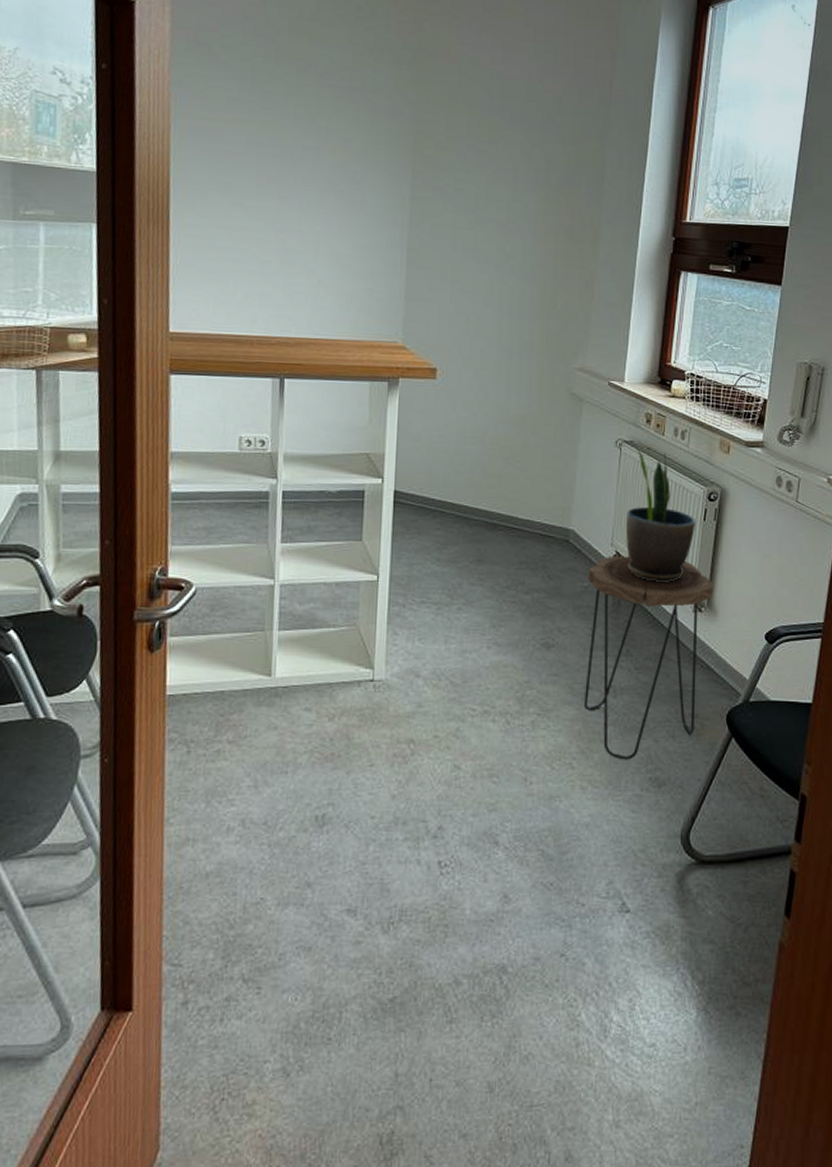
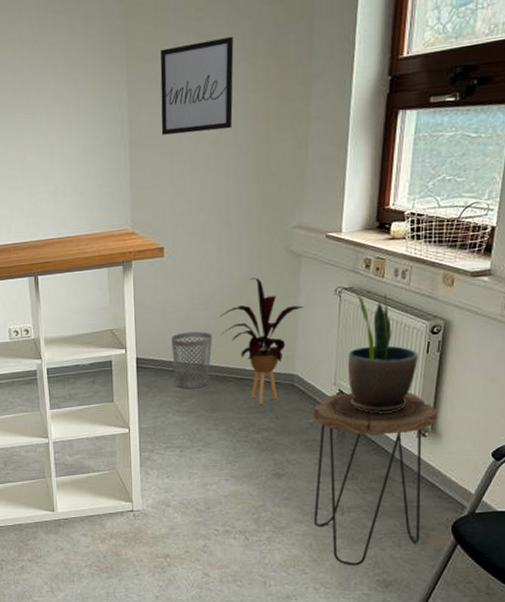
wastebasket: none [436,467,484,535] -> present [171,331,213,389]
wall art: none [444,162,526,256] -> present [160,36,234,135]
house plant: none [492,416,584,560] -> present [220,277,304,405]

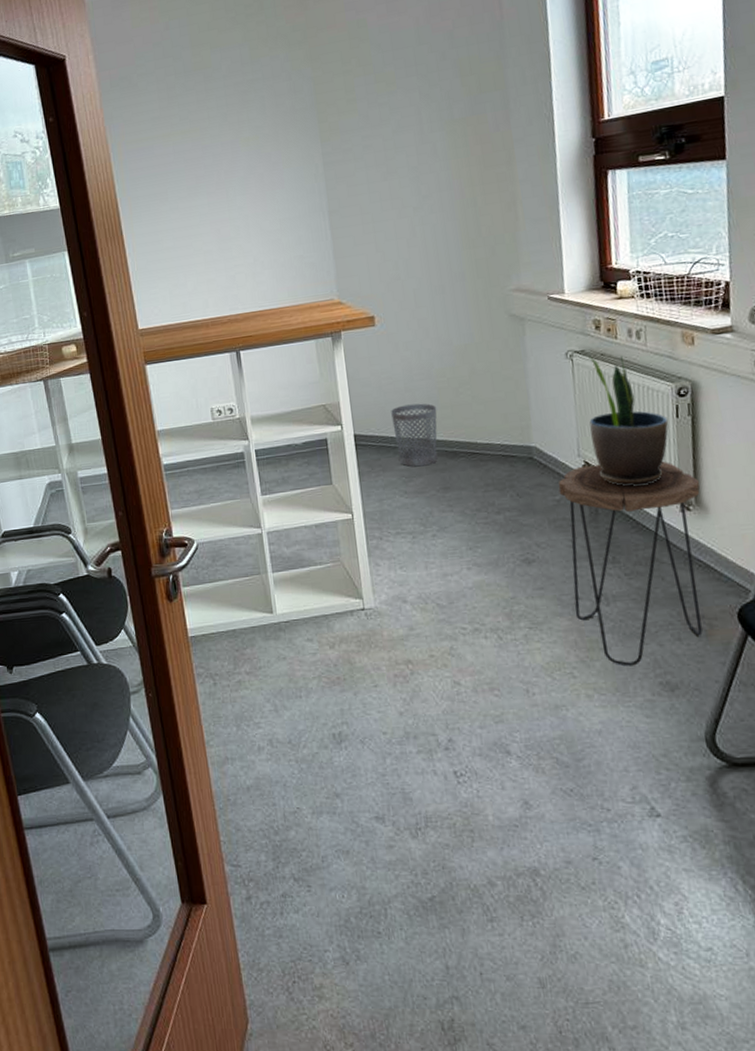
wall art: present [160,36,234,135] -> none [354,107,435,204]
house plant: present [220,277,304,405] -> none [442,343,534,482]

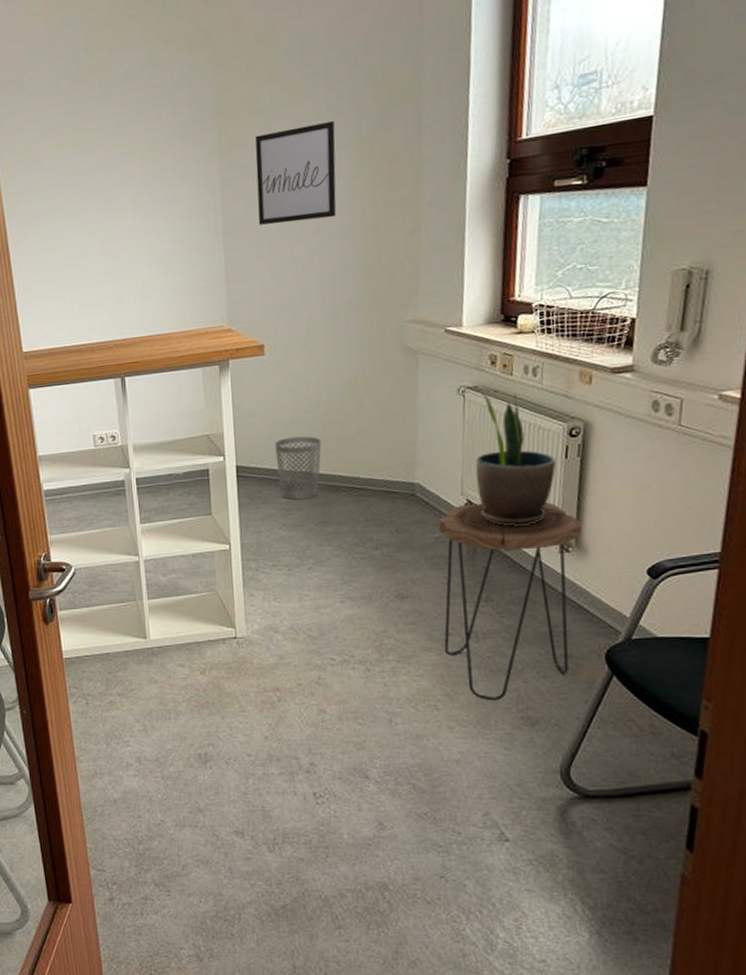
wall art: none [354,107,435,204] -> present [255,120,337,225]

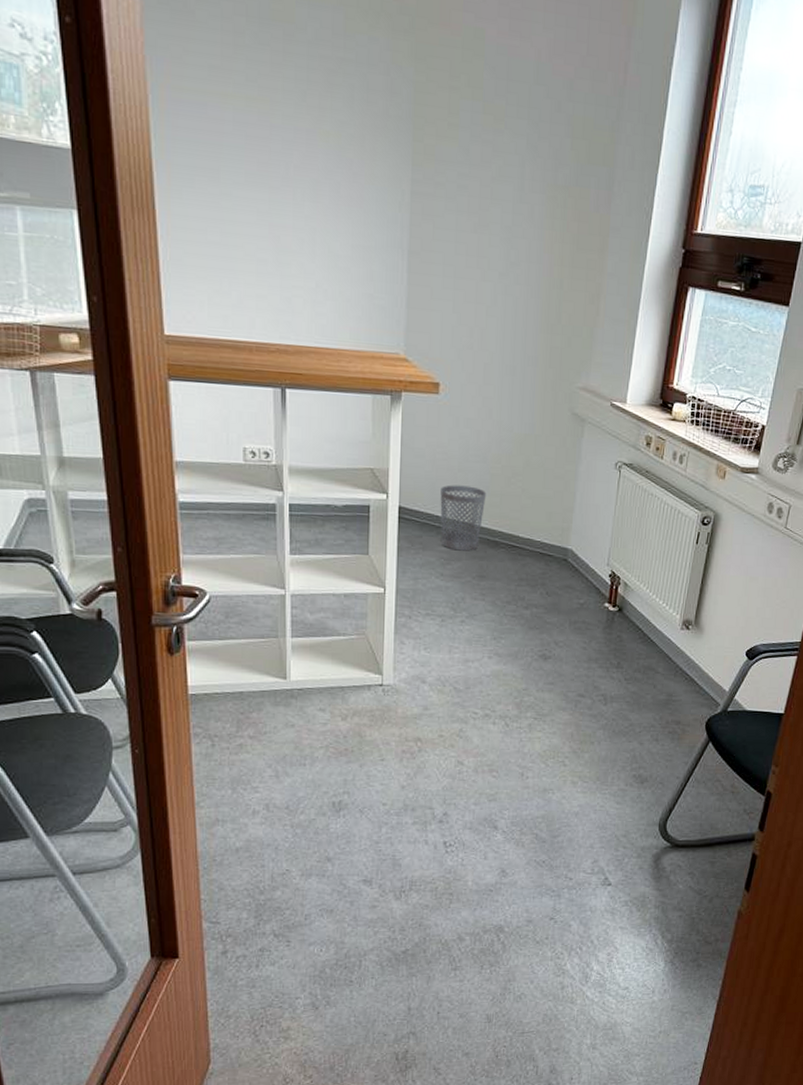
wall art: present [255,120,337,225] -> none [446,153,532,264]
side table: present [438,502,581,701] -> none [576,575,701,760]
potted plant: present [475,393,557,526] -> none [621,472,689,601]

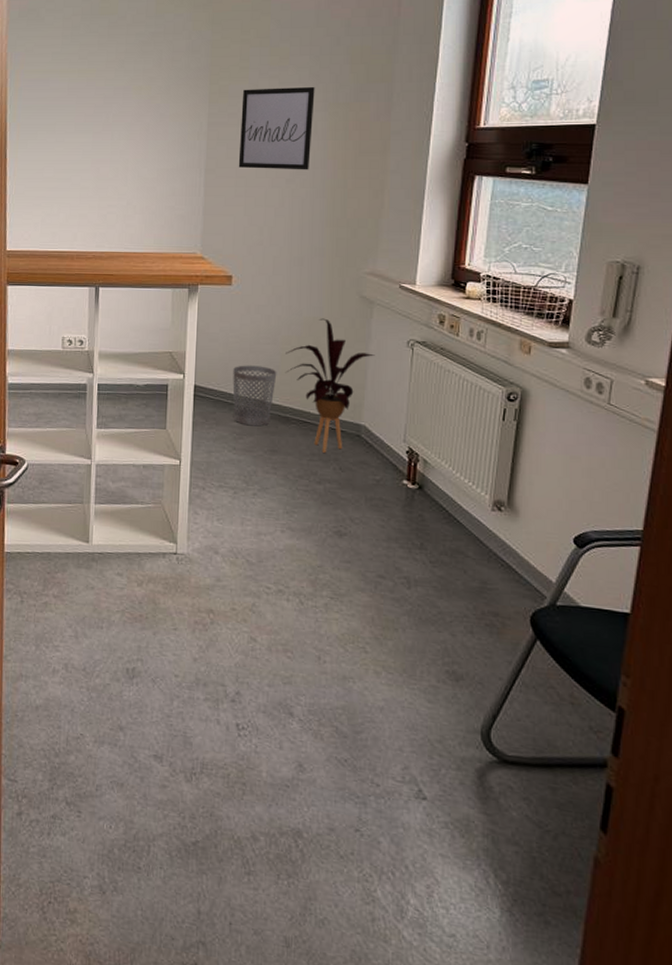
wall art: none [446,153,532,264] -> present [238,86,315,170]
house plant: none [495,435,584,578] -> present [285,318,375,453]

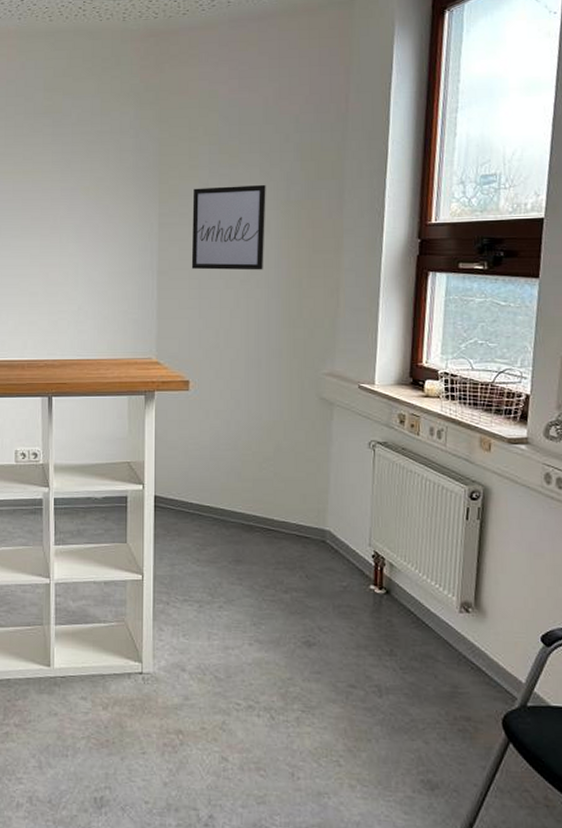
wastebasket: present [232,365,277,426] -> none [194,473,239,536]
house plant: present [285,318,375,453] -> none [247,422,337,561]

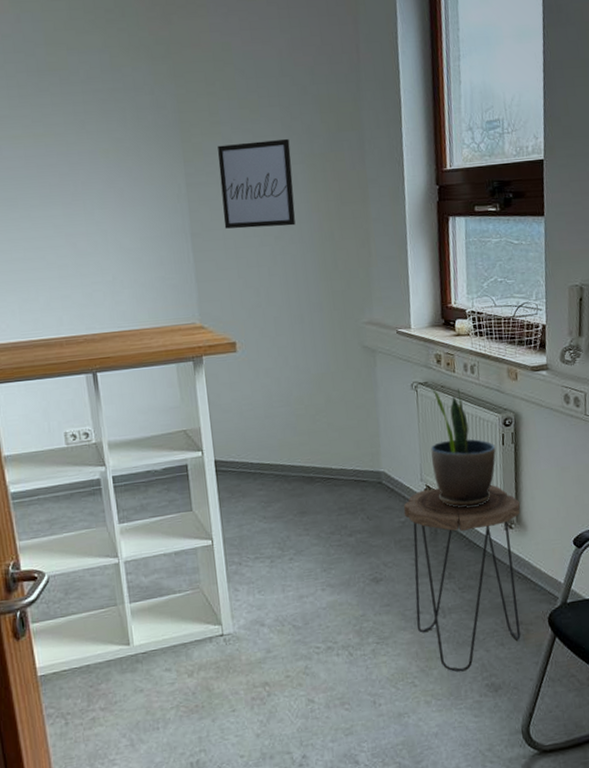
side table: none [346,556,480,761] -> present [403,485,521,672]
potted plant: none [383,450,459,582] -> present [431,388,496,508]

